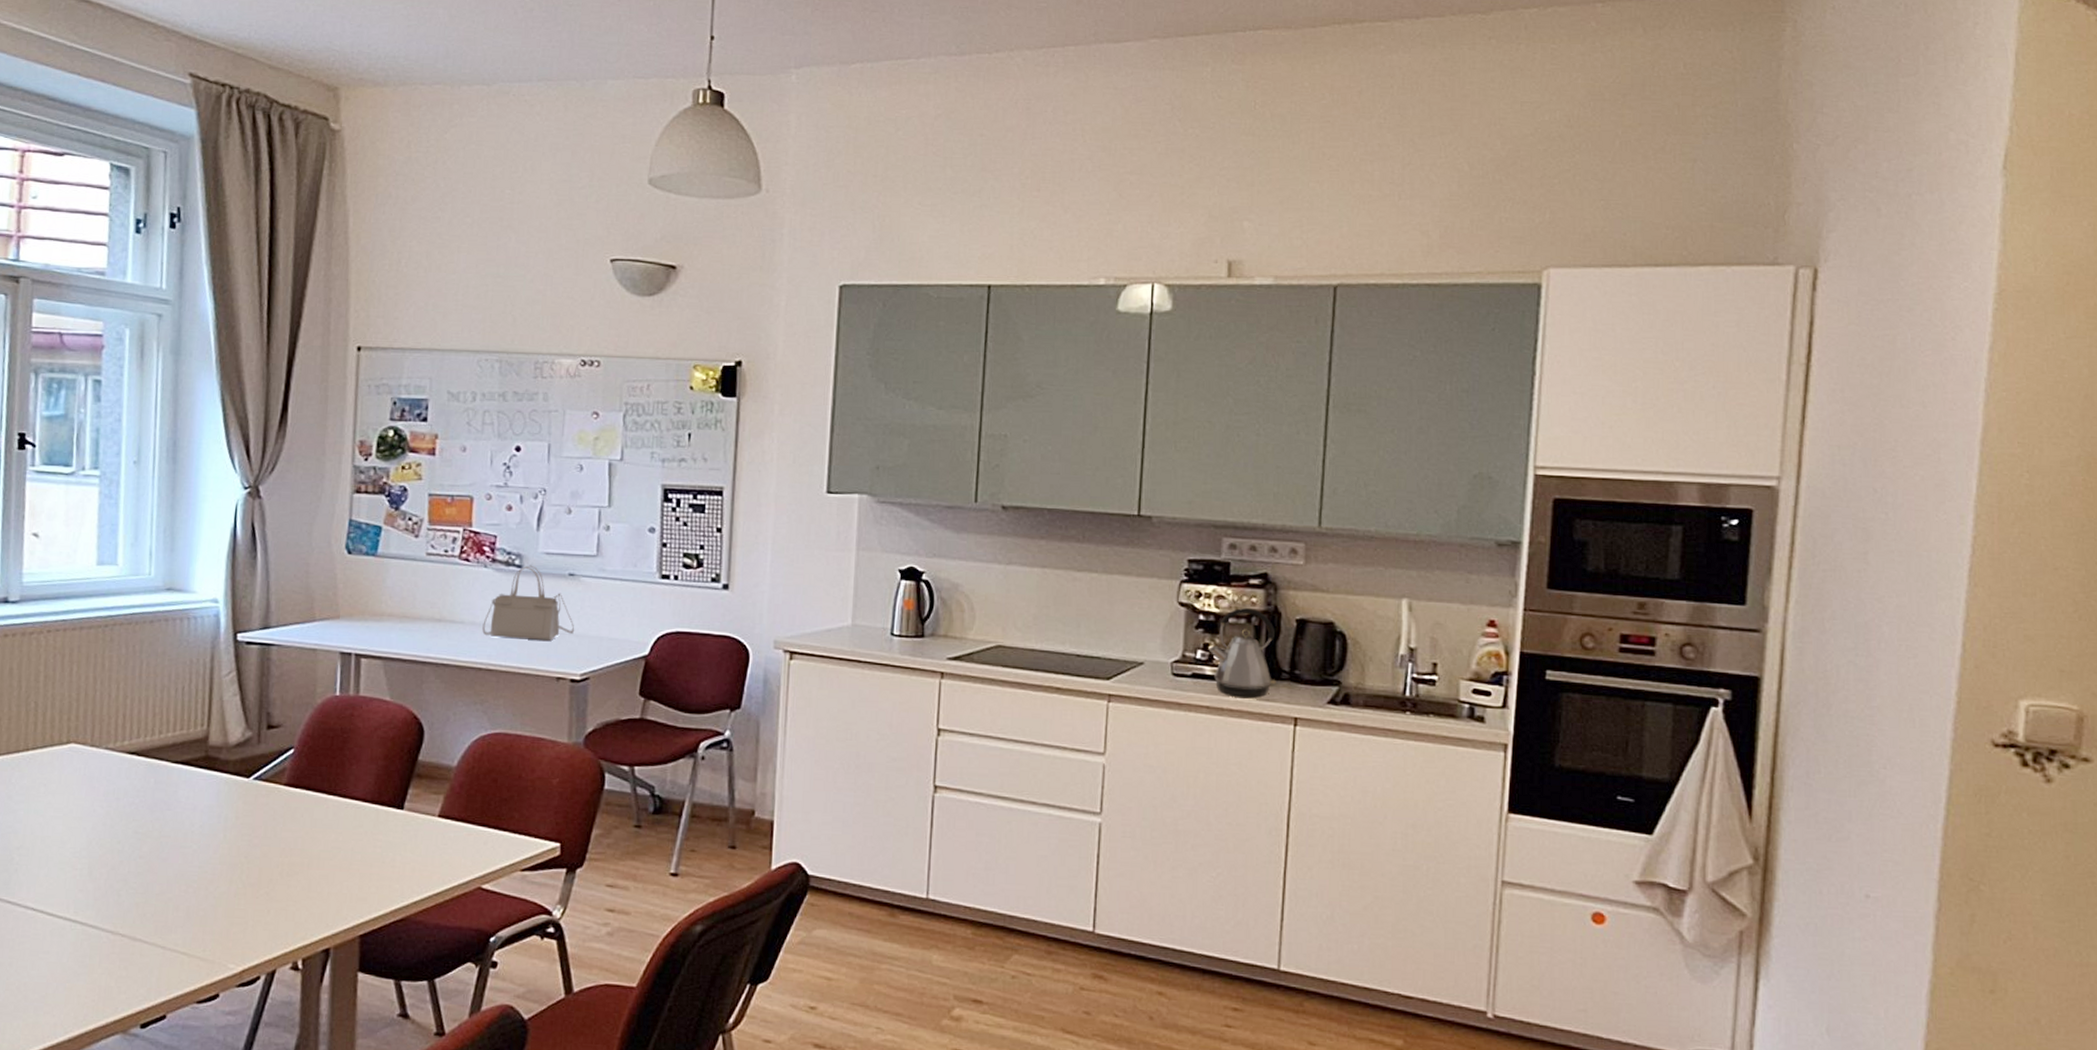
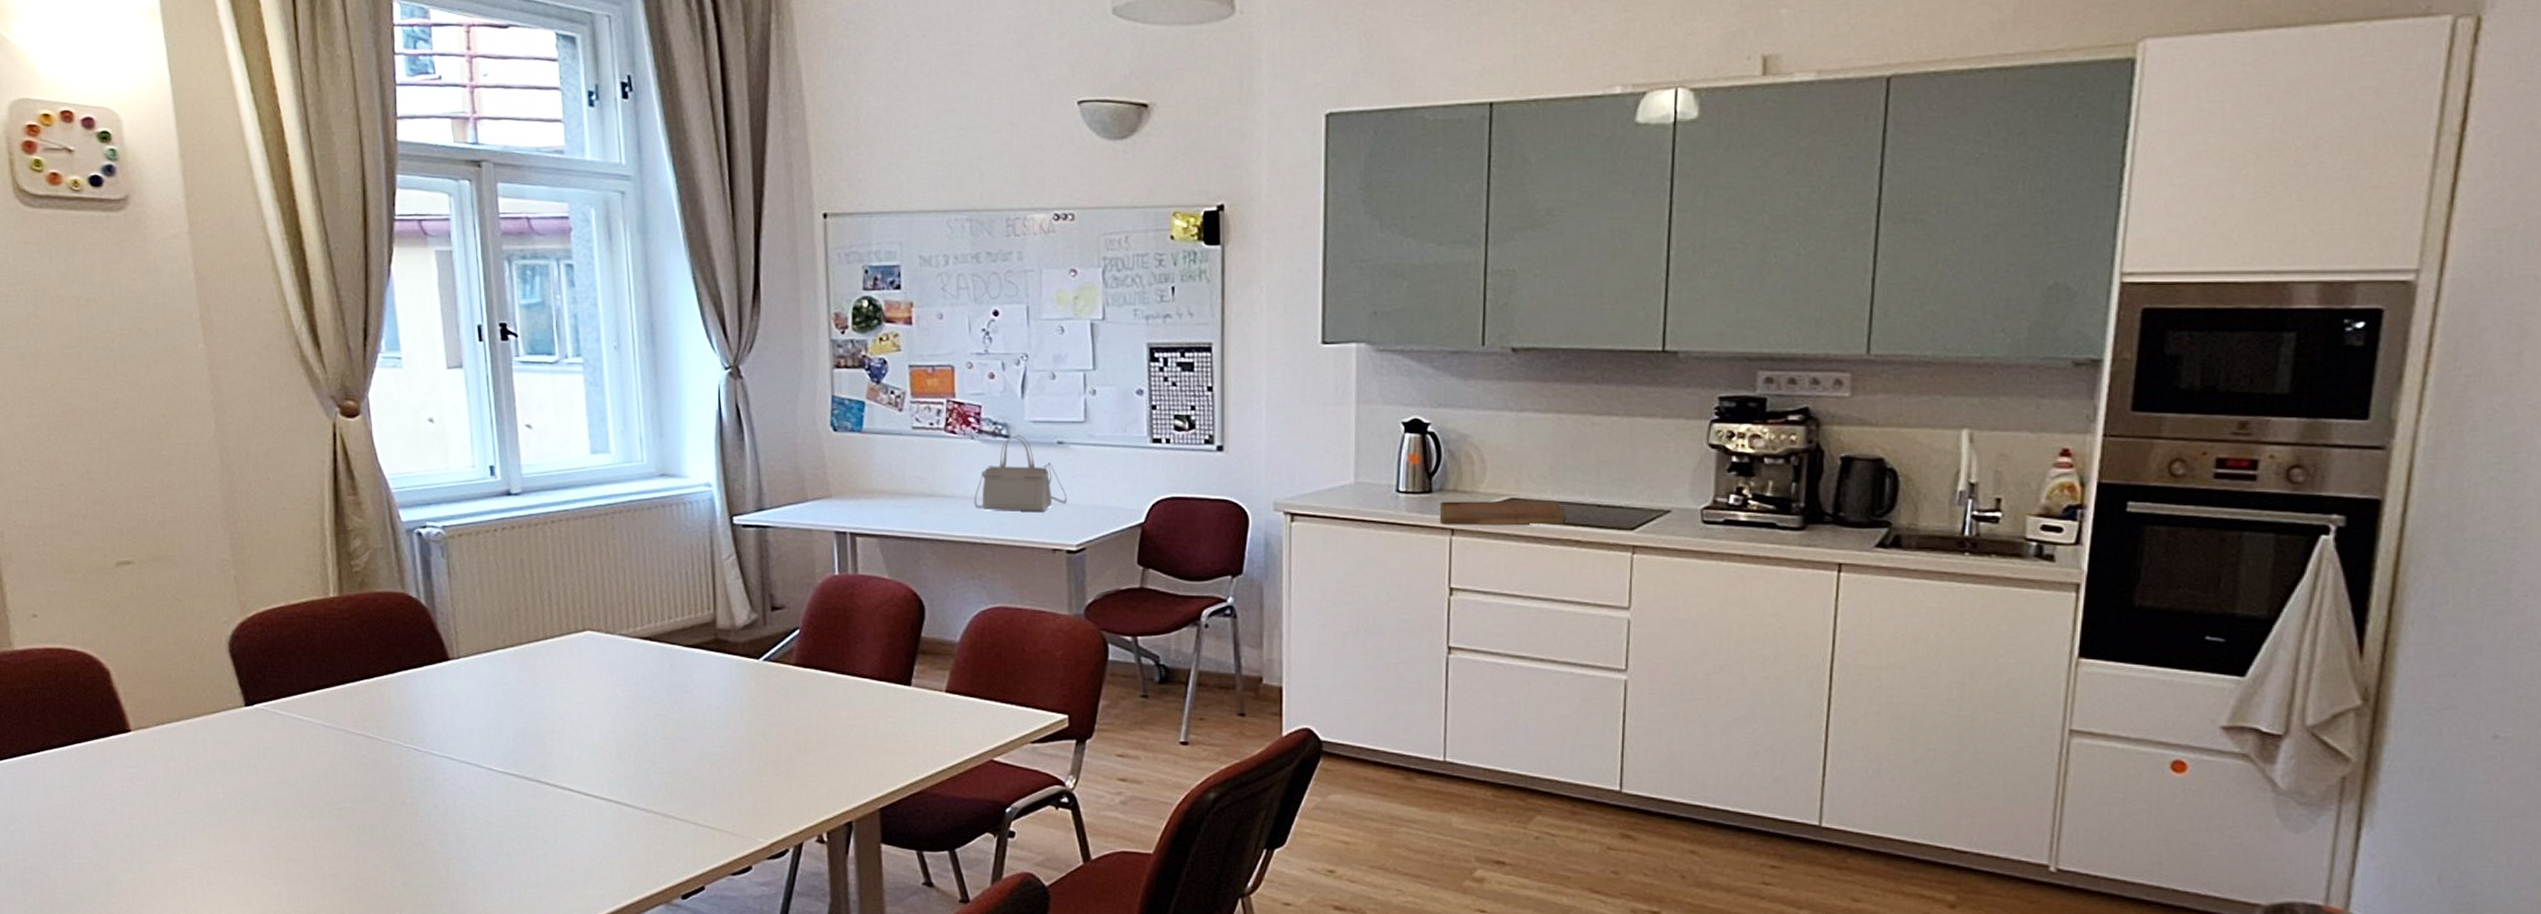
cutting board: none [930,645,1048,672] -> present [1439,500,1566,525]
kettle: present [1208,607,1276,699] -> none [1742,446,1818,545]

